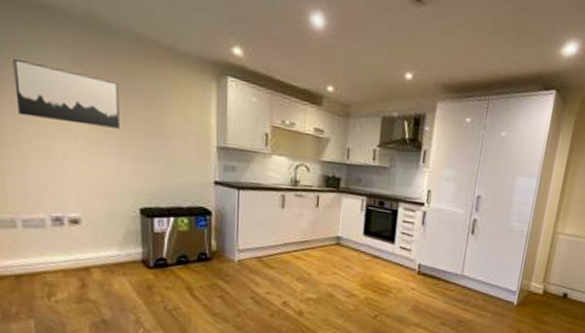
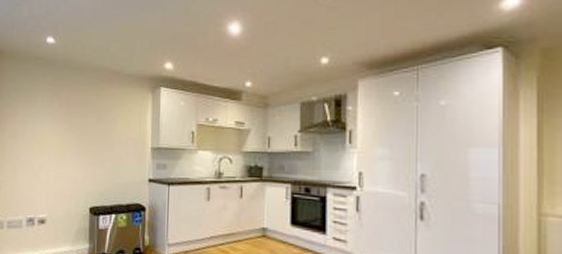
wall art: present [13,59,120,129] -> none [14,99,81,141]

